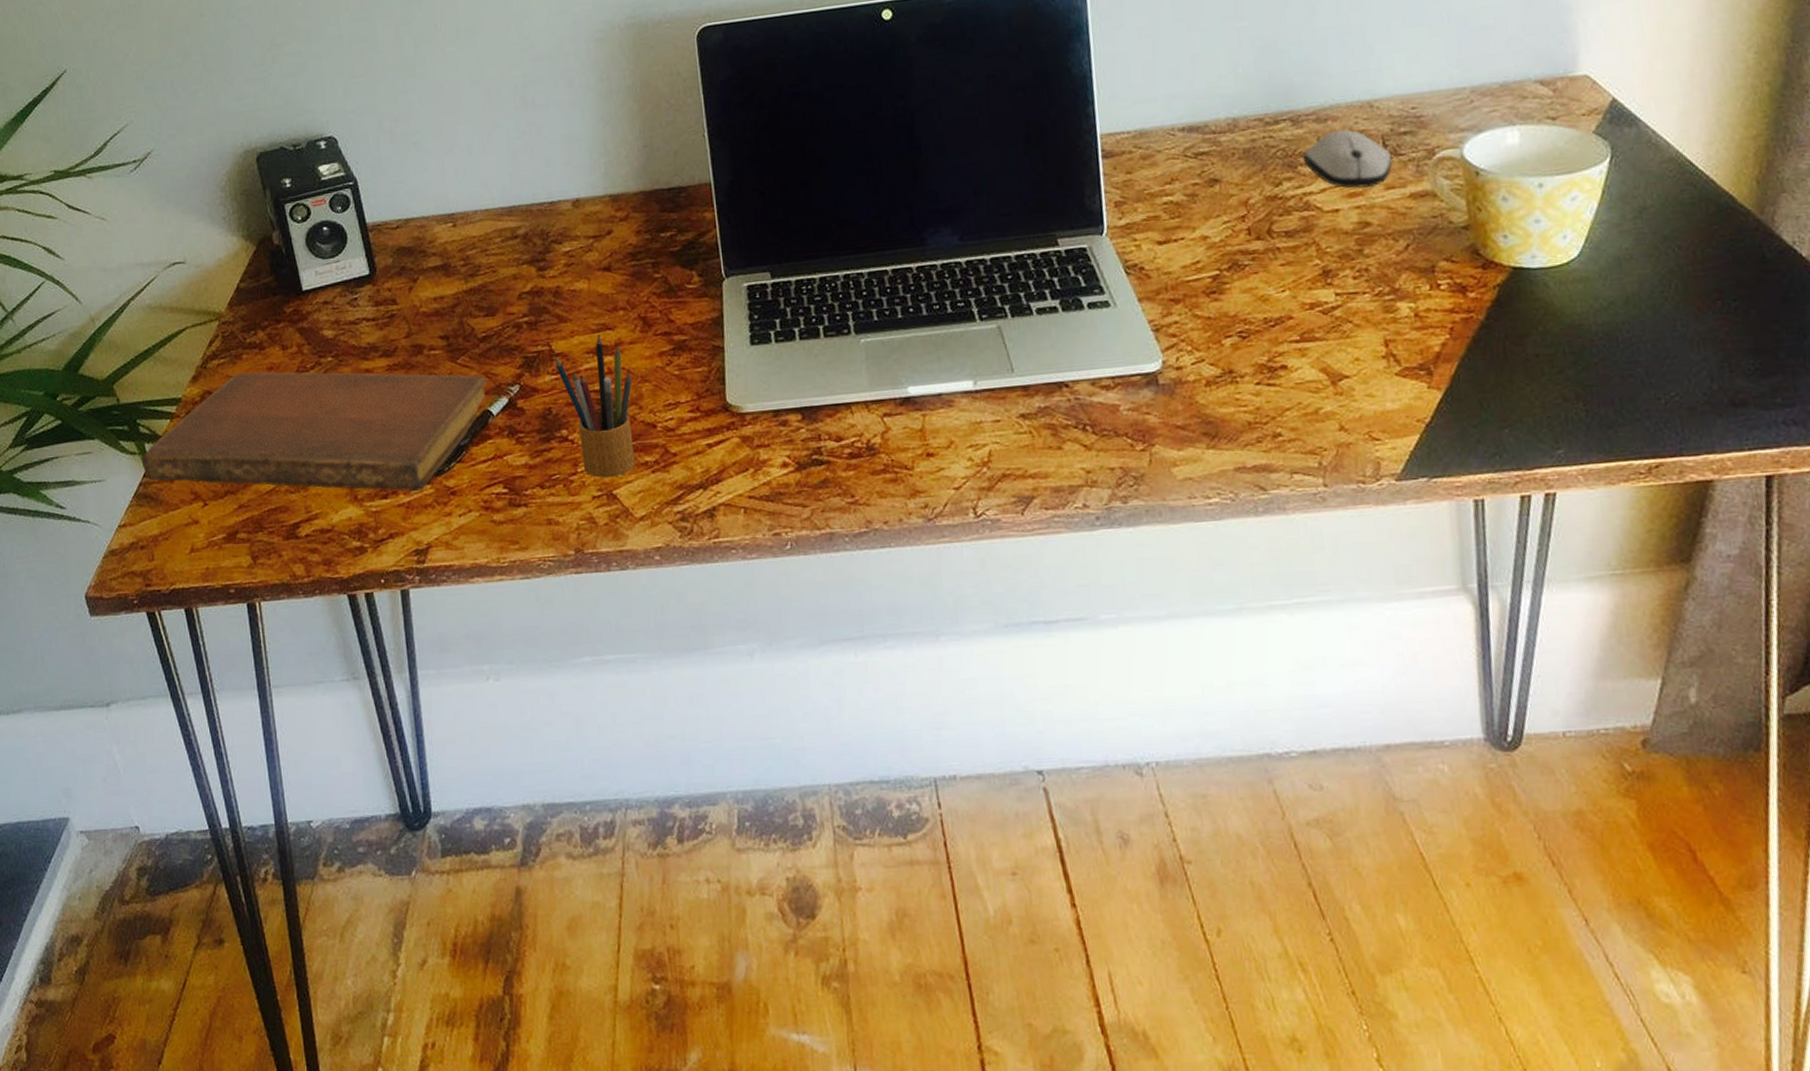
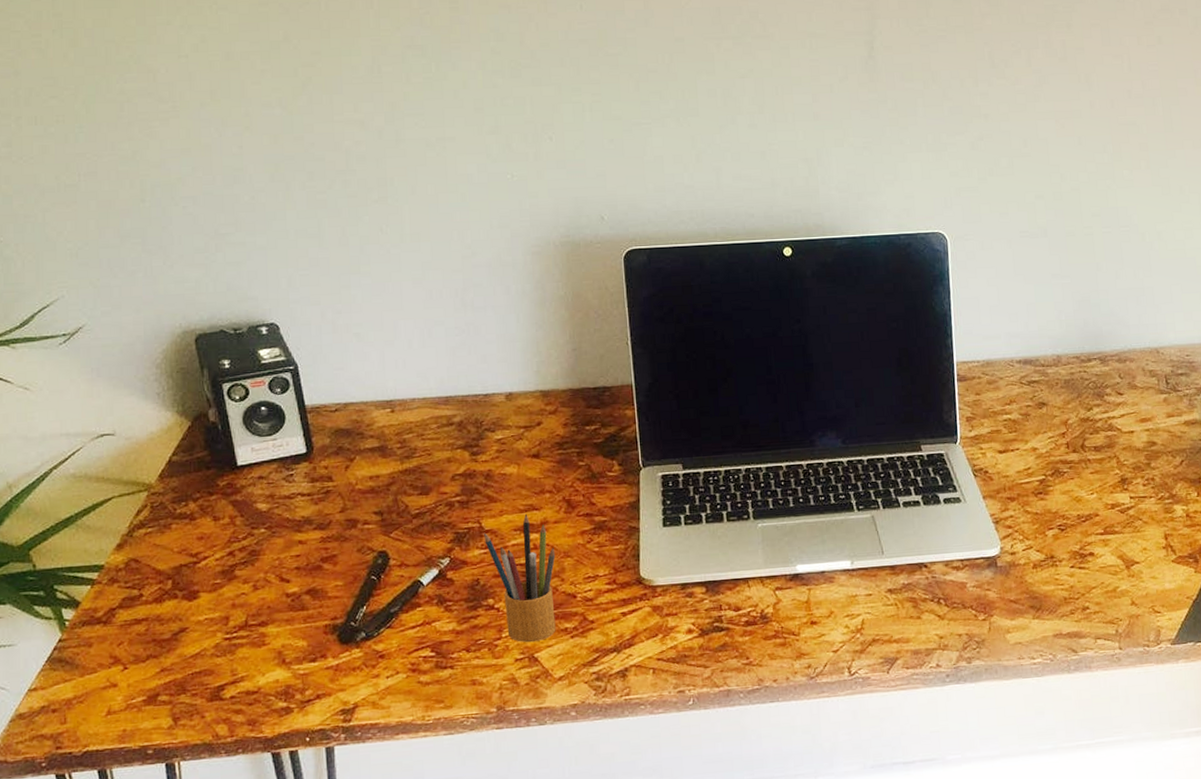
notebook: present [141,371,487,493] -> none [57,541,418,656]
computer mouse: present [1303,129,1393,189] -> none [1108,369,1172,415]

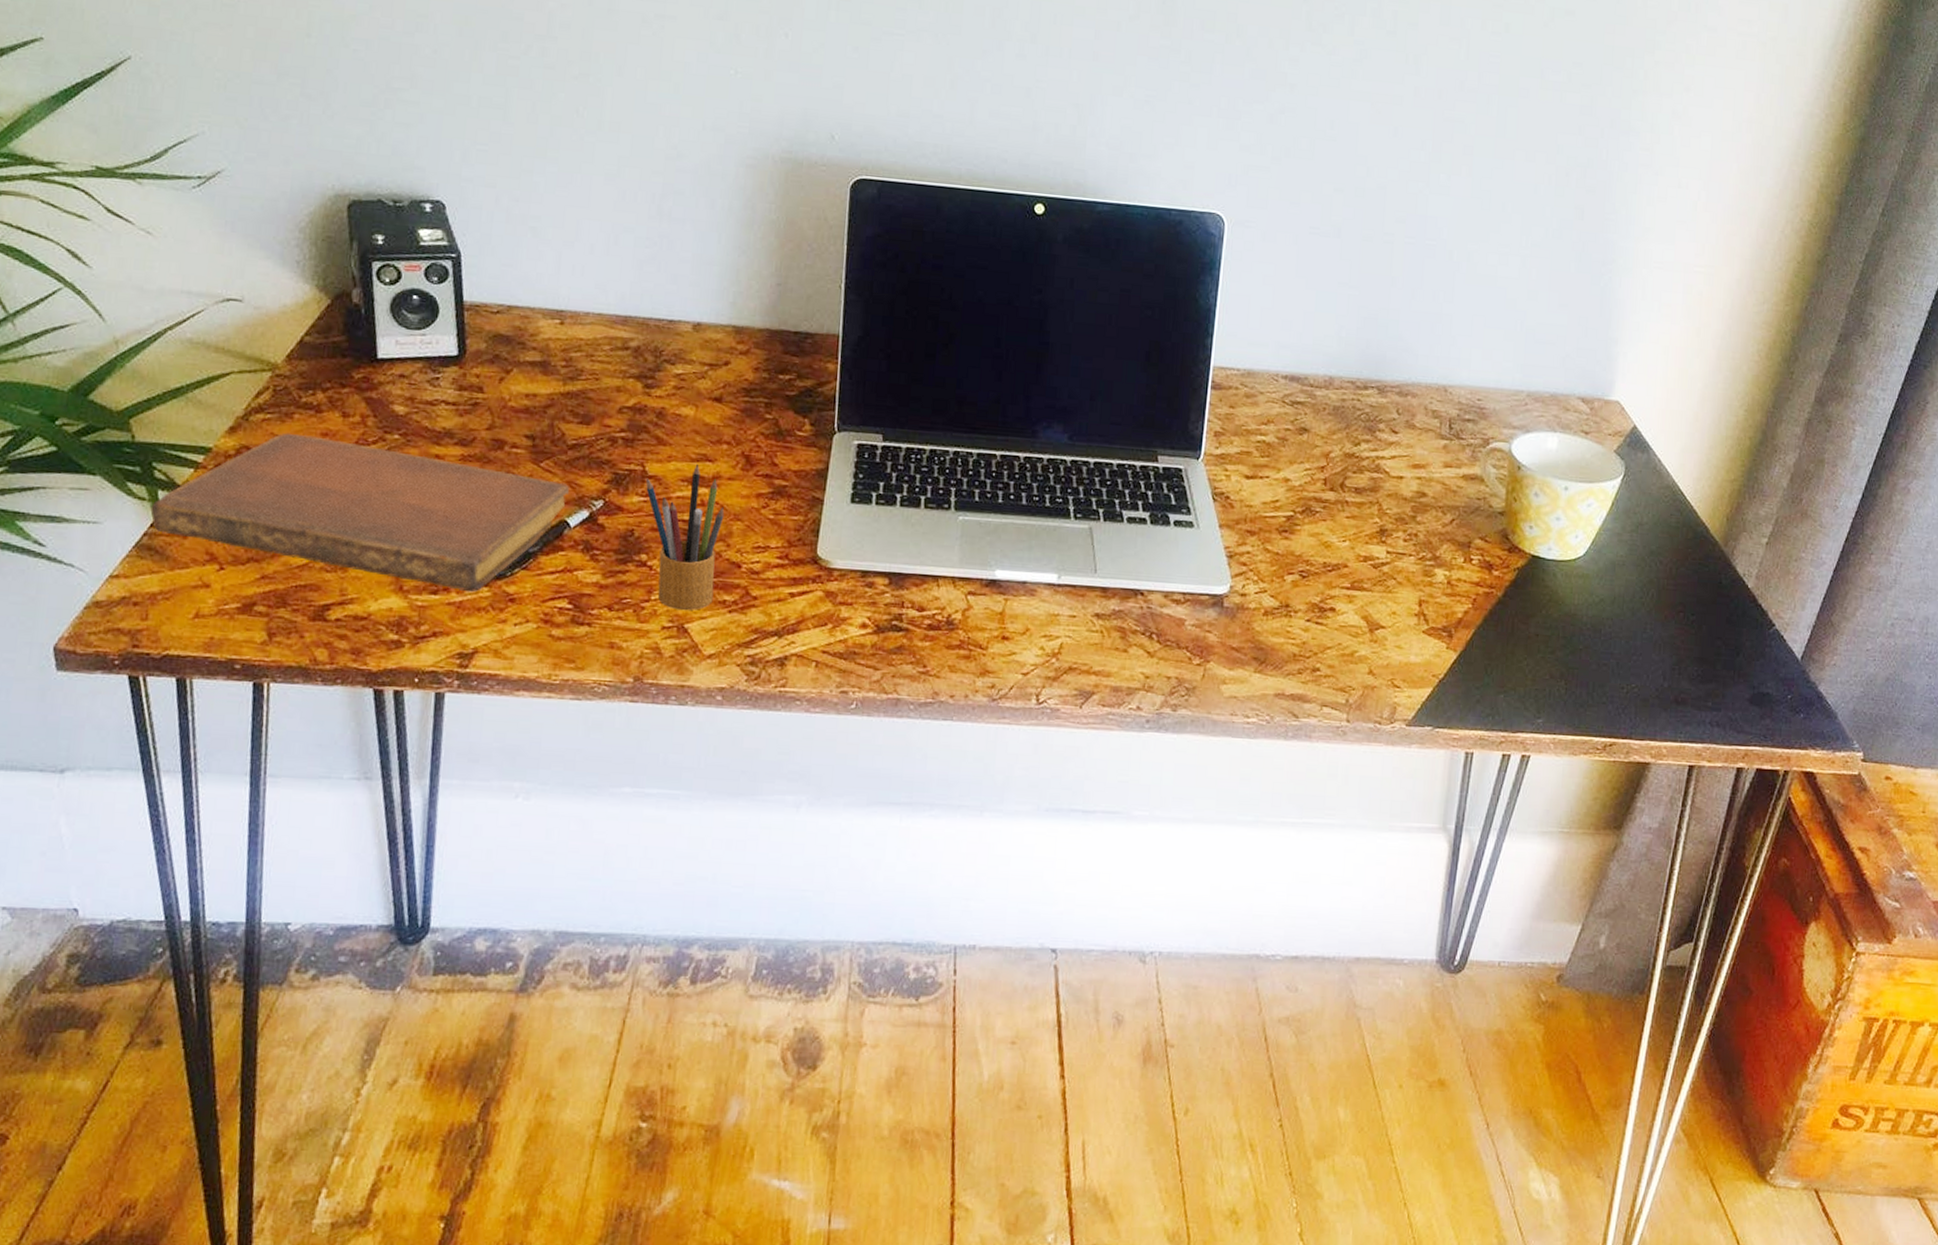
notebook: none [57,541,418,656] -> present [150,432,569,593]

